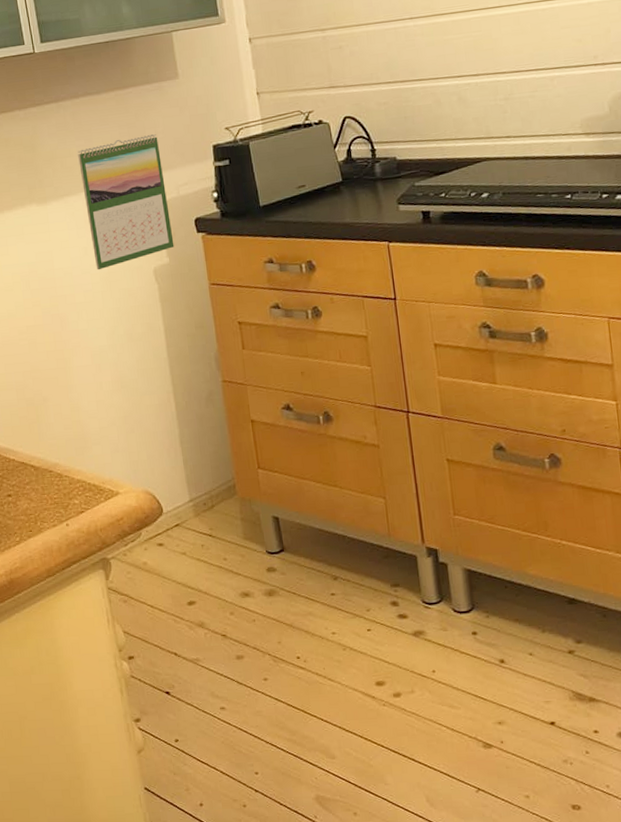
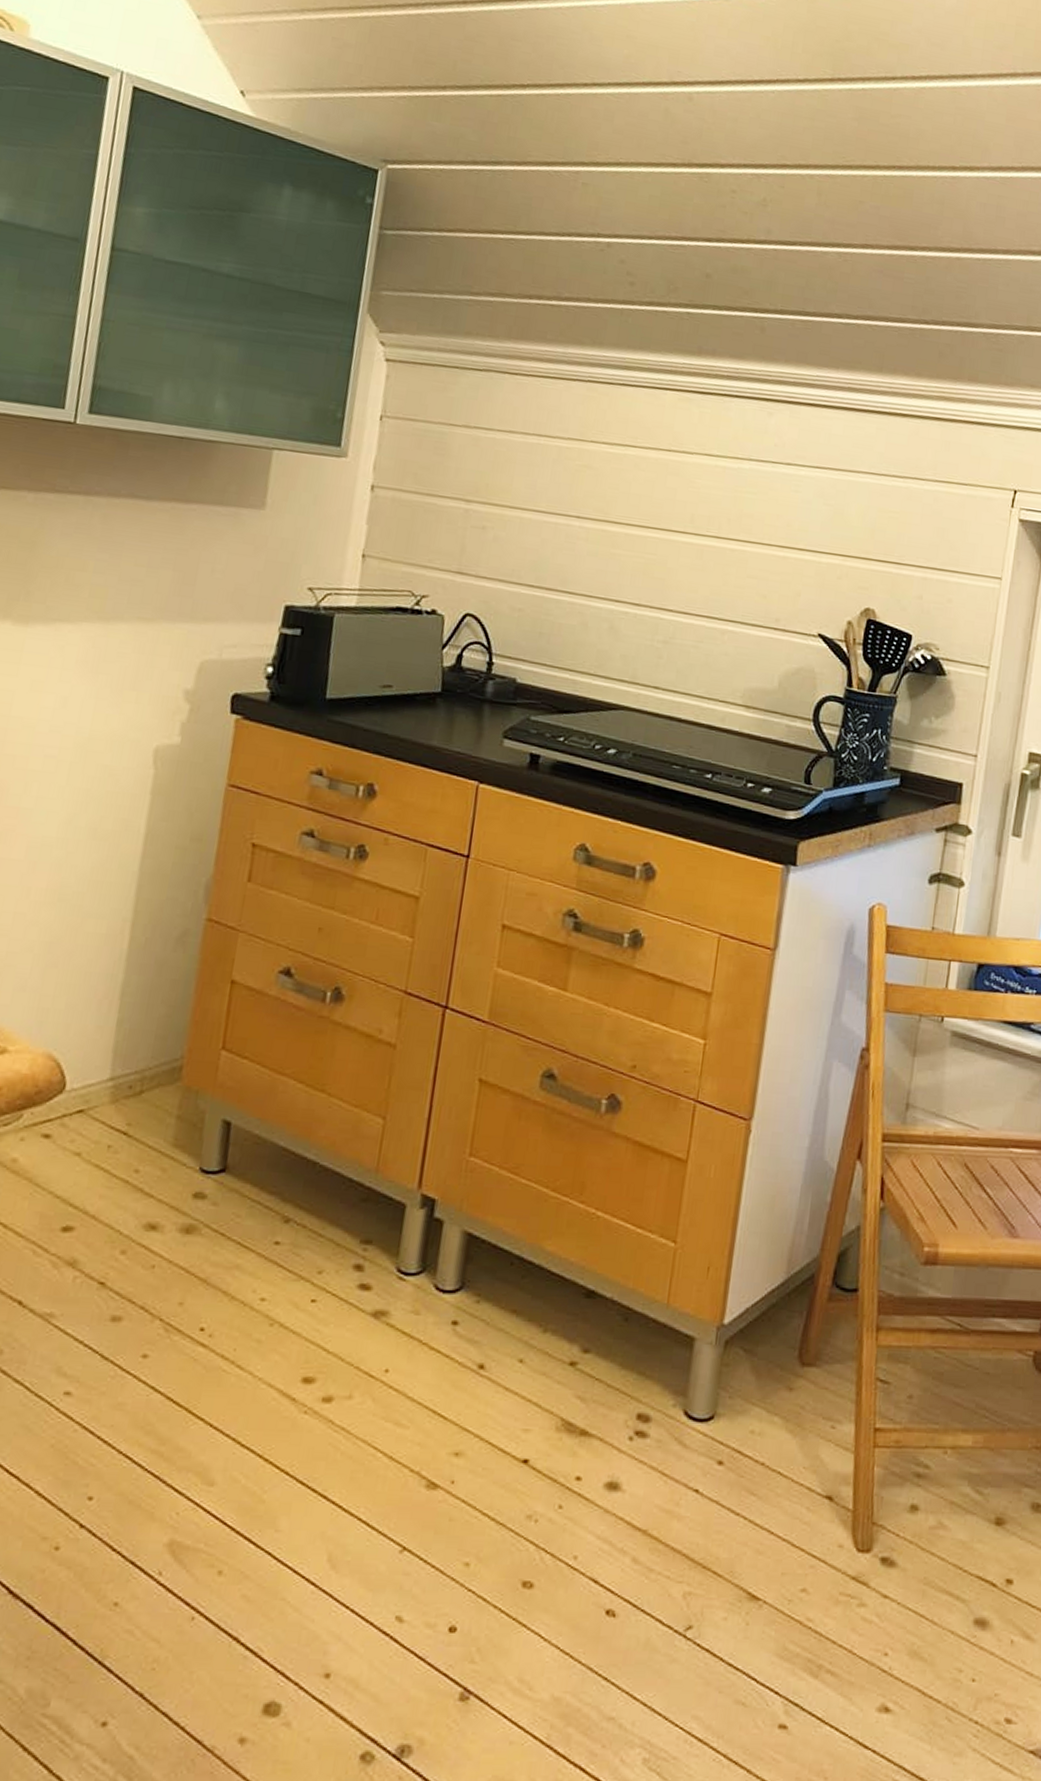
calendar: present [77,133,174,271] -> none [72,565,213,732]

